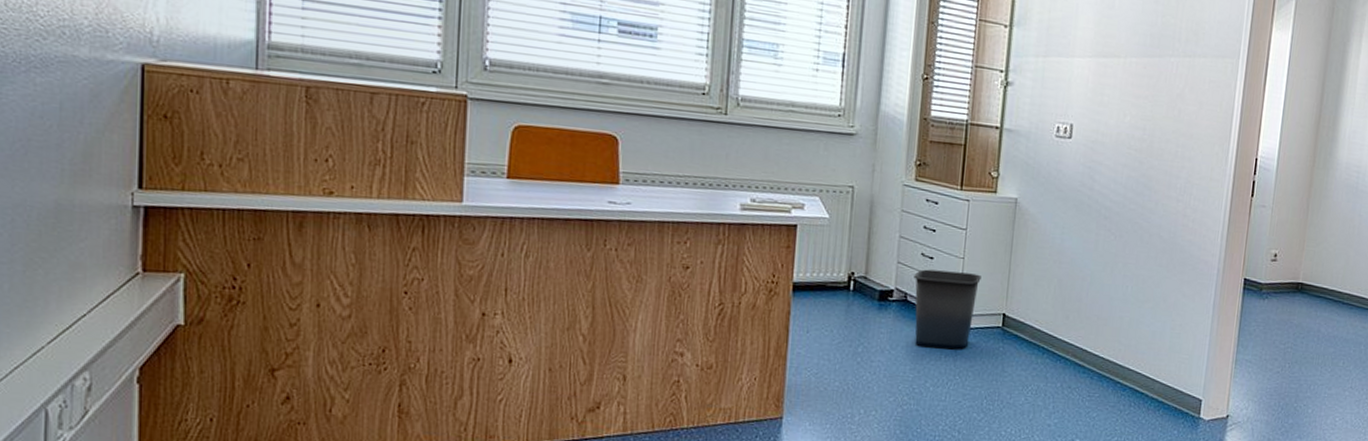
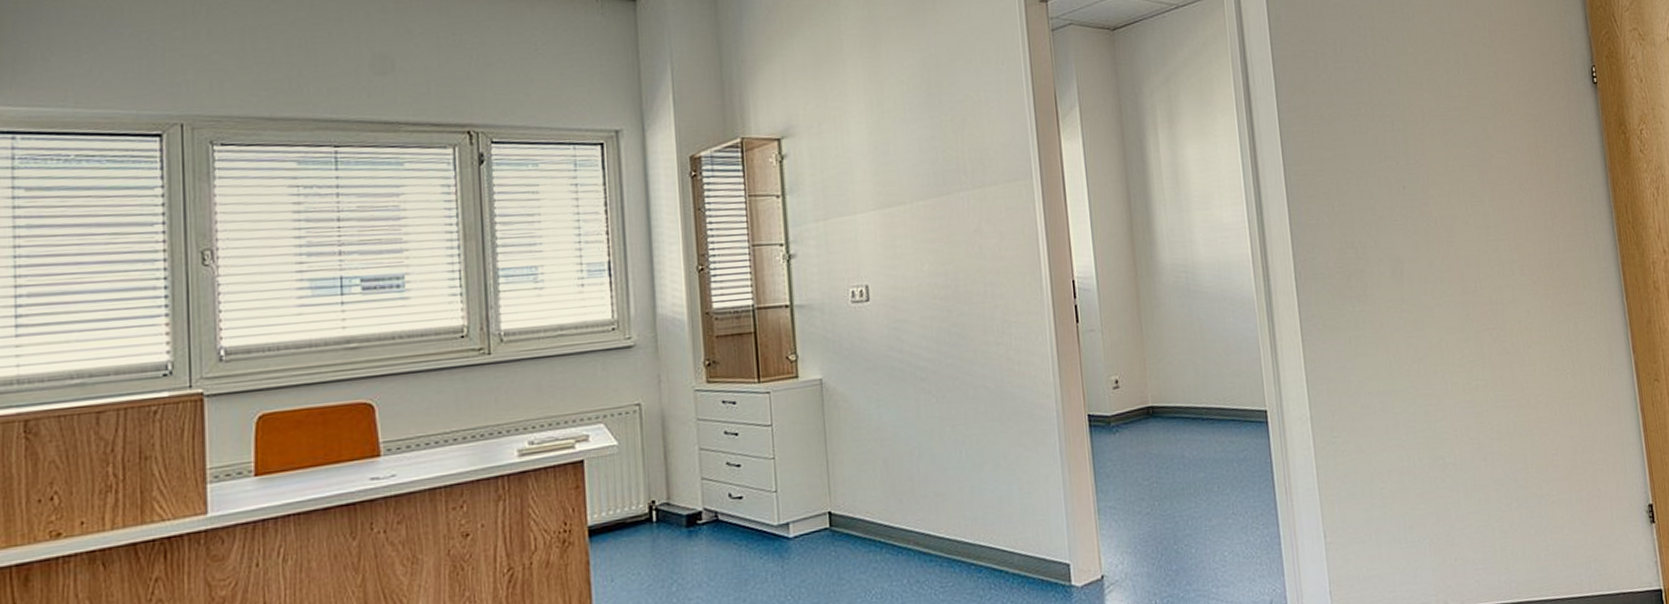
waste bin: present [913,269,981,350] -> none [722,473,797,571]

